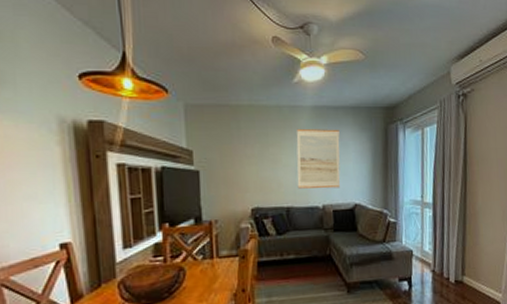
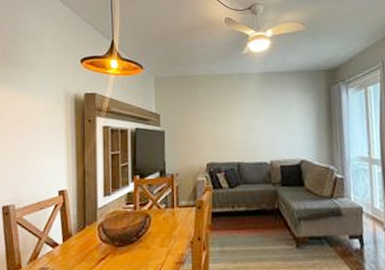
wall art: present [296,128,341,189] -> none [245,91,287,146]

